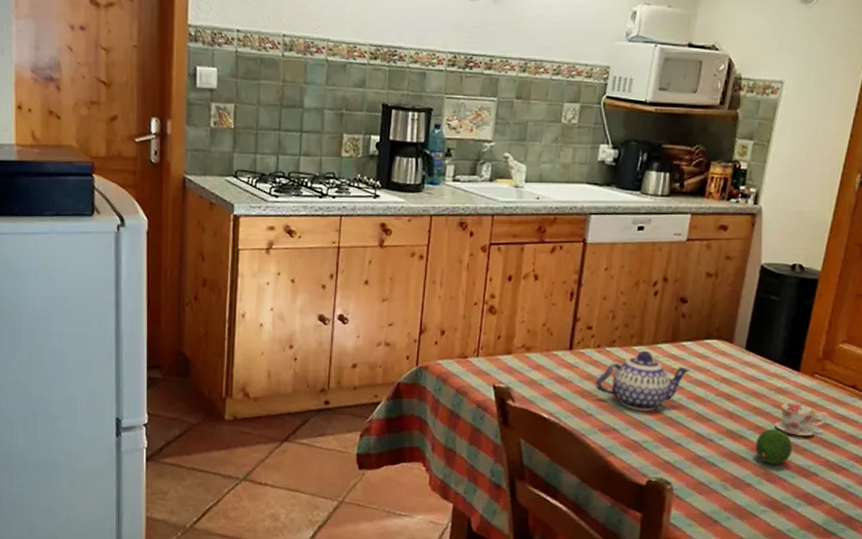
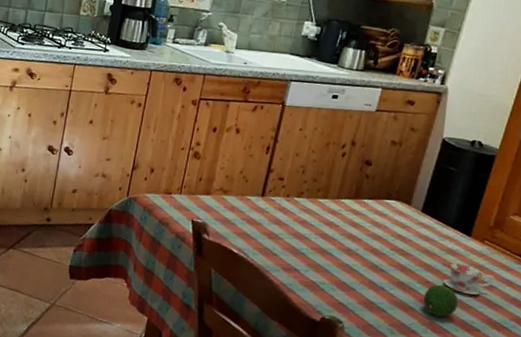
teapot: present [594,350,691,411] -> none [281,203,370,257]

